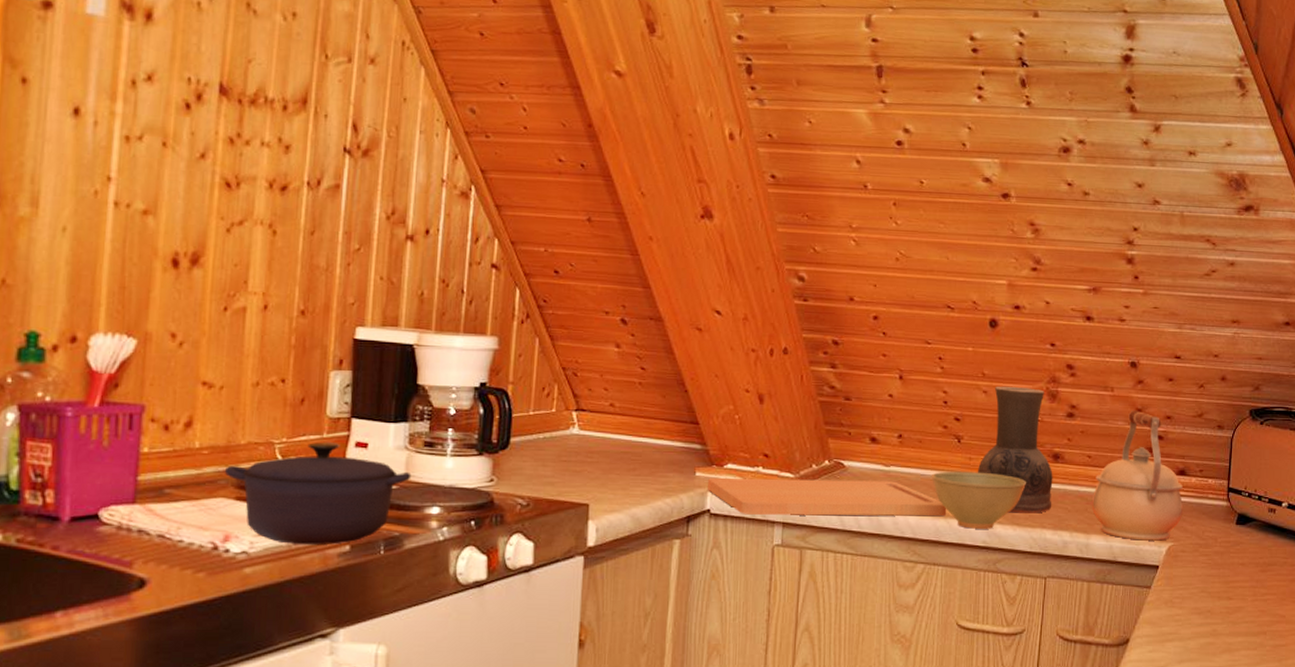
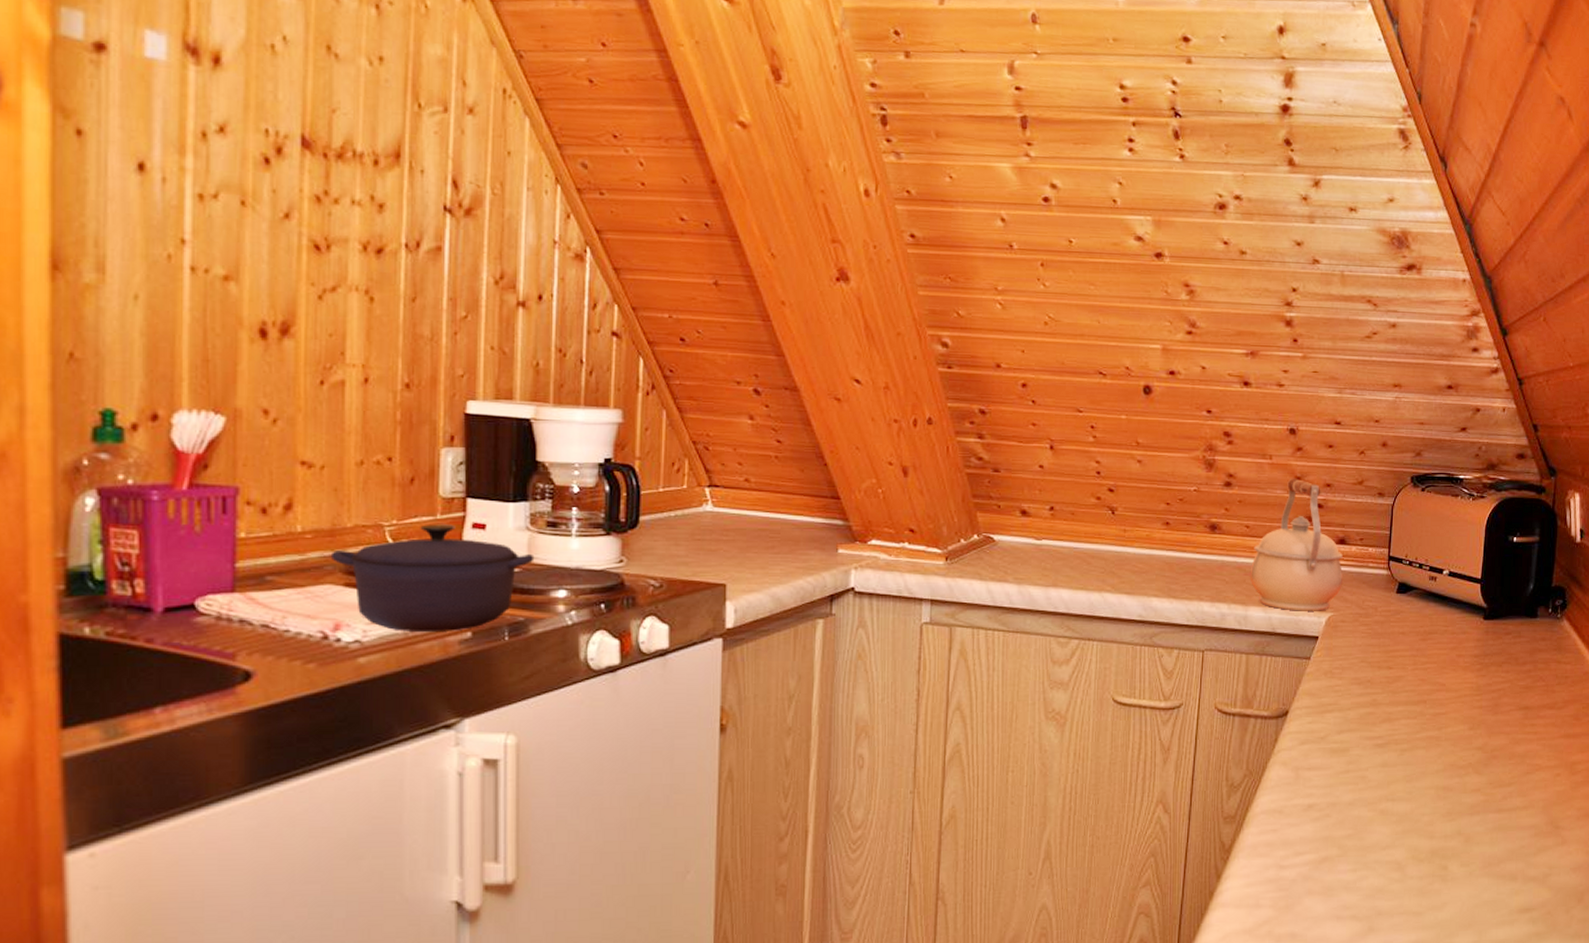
cutting board: present [708,477,947,517] -> none [851,554,1101,593]
bowl: present [932,471,1026,529] -> none [1085,544,1182,602]
vase: present [977,386,1053,513] -> none [1132,455,1210,586]

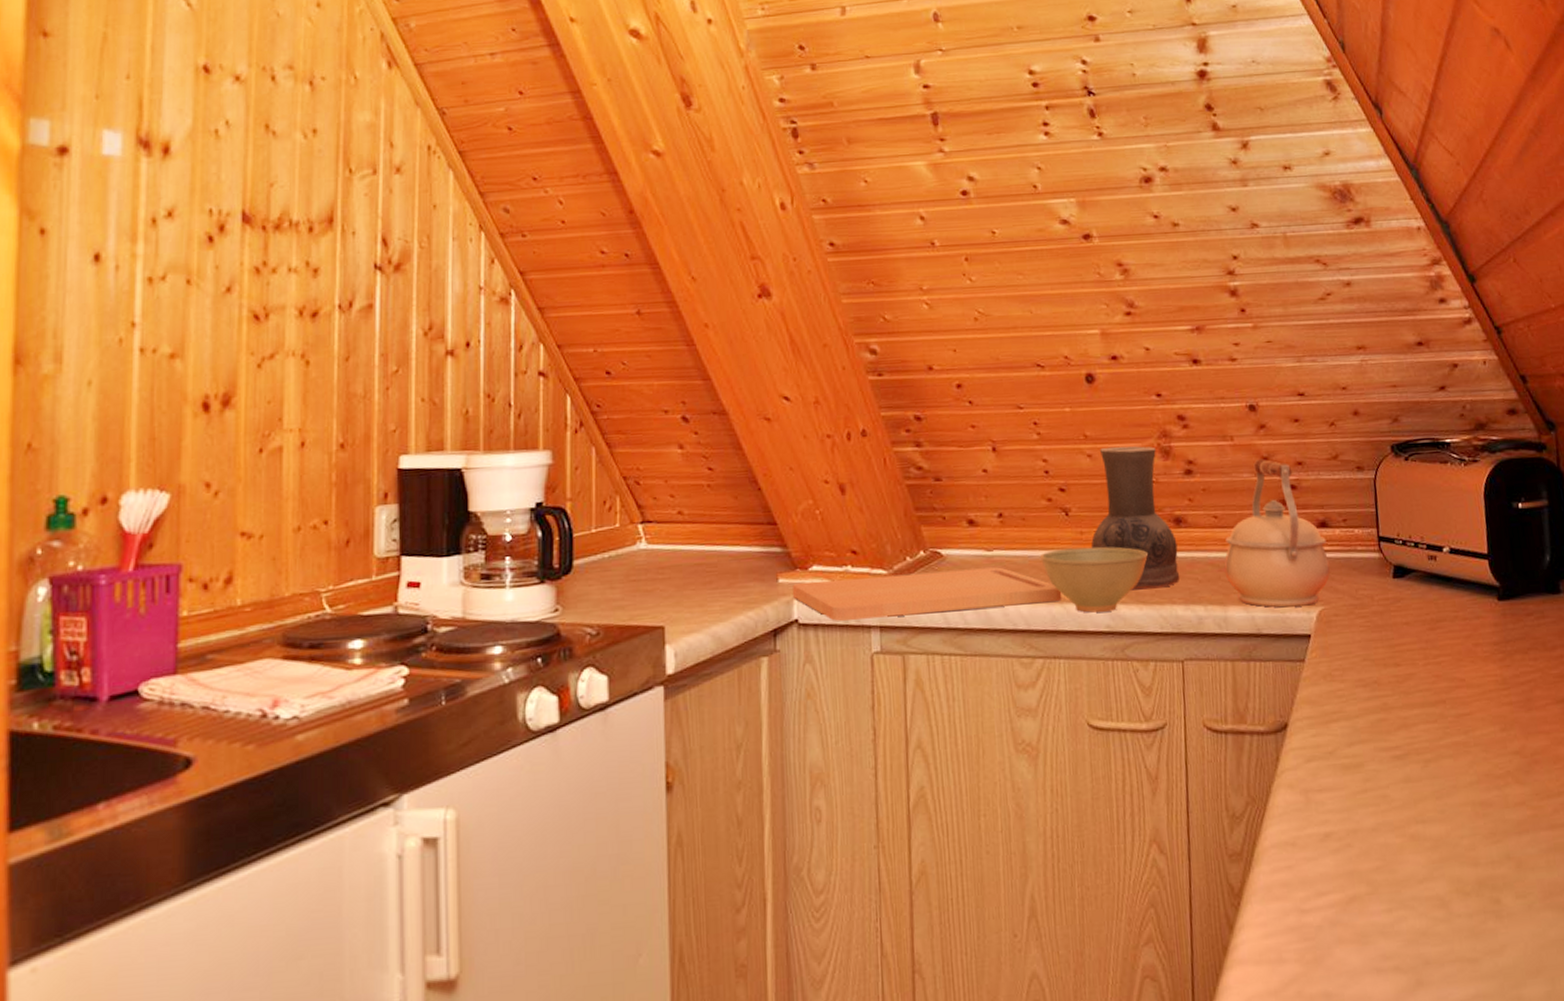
cooking pot: present [330,523,535,631] -> none [269,584,470,703]
cutting board: none [851,554,1101,593] -> present [793,567,1062,622]
bowl: none [1085,544,1182,602] -> present [1040,547,1148,613]
vase: none [1132,455,1210,586] -> present [1090,446,1180,590]

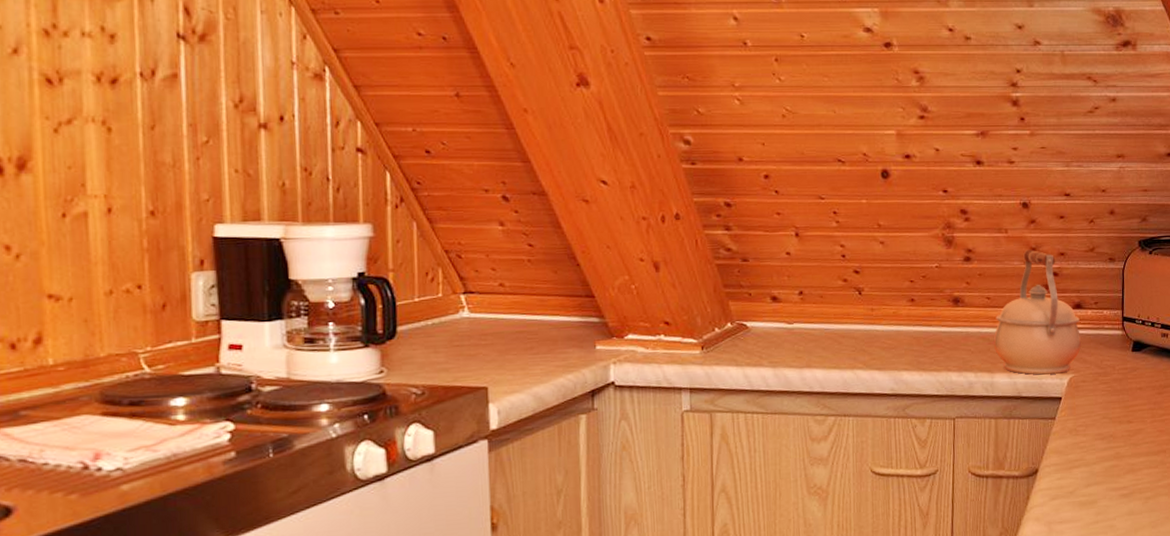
cutting board: present [793,567,1062,622] -> none [610,338,853,384]
bowl: present [1040,547,1148,613] -> none [835,322,929,378]
vase: present [1090,446,1180,590] -> none [880,235,956,359]

